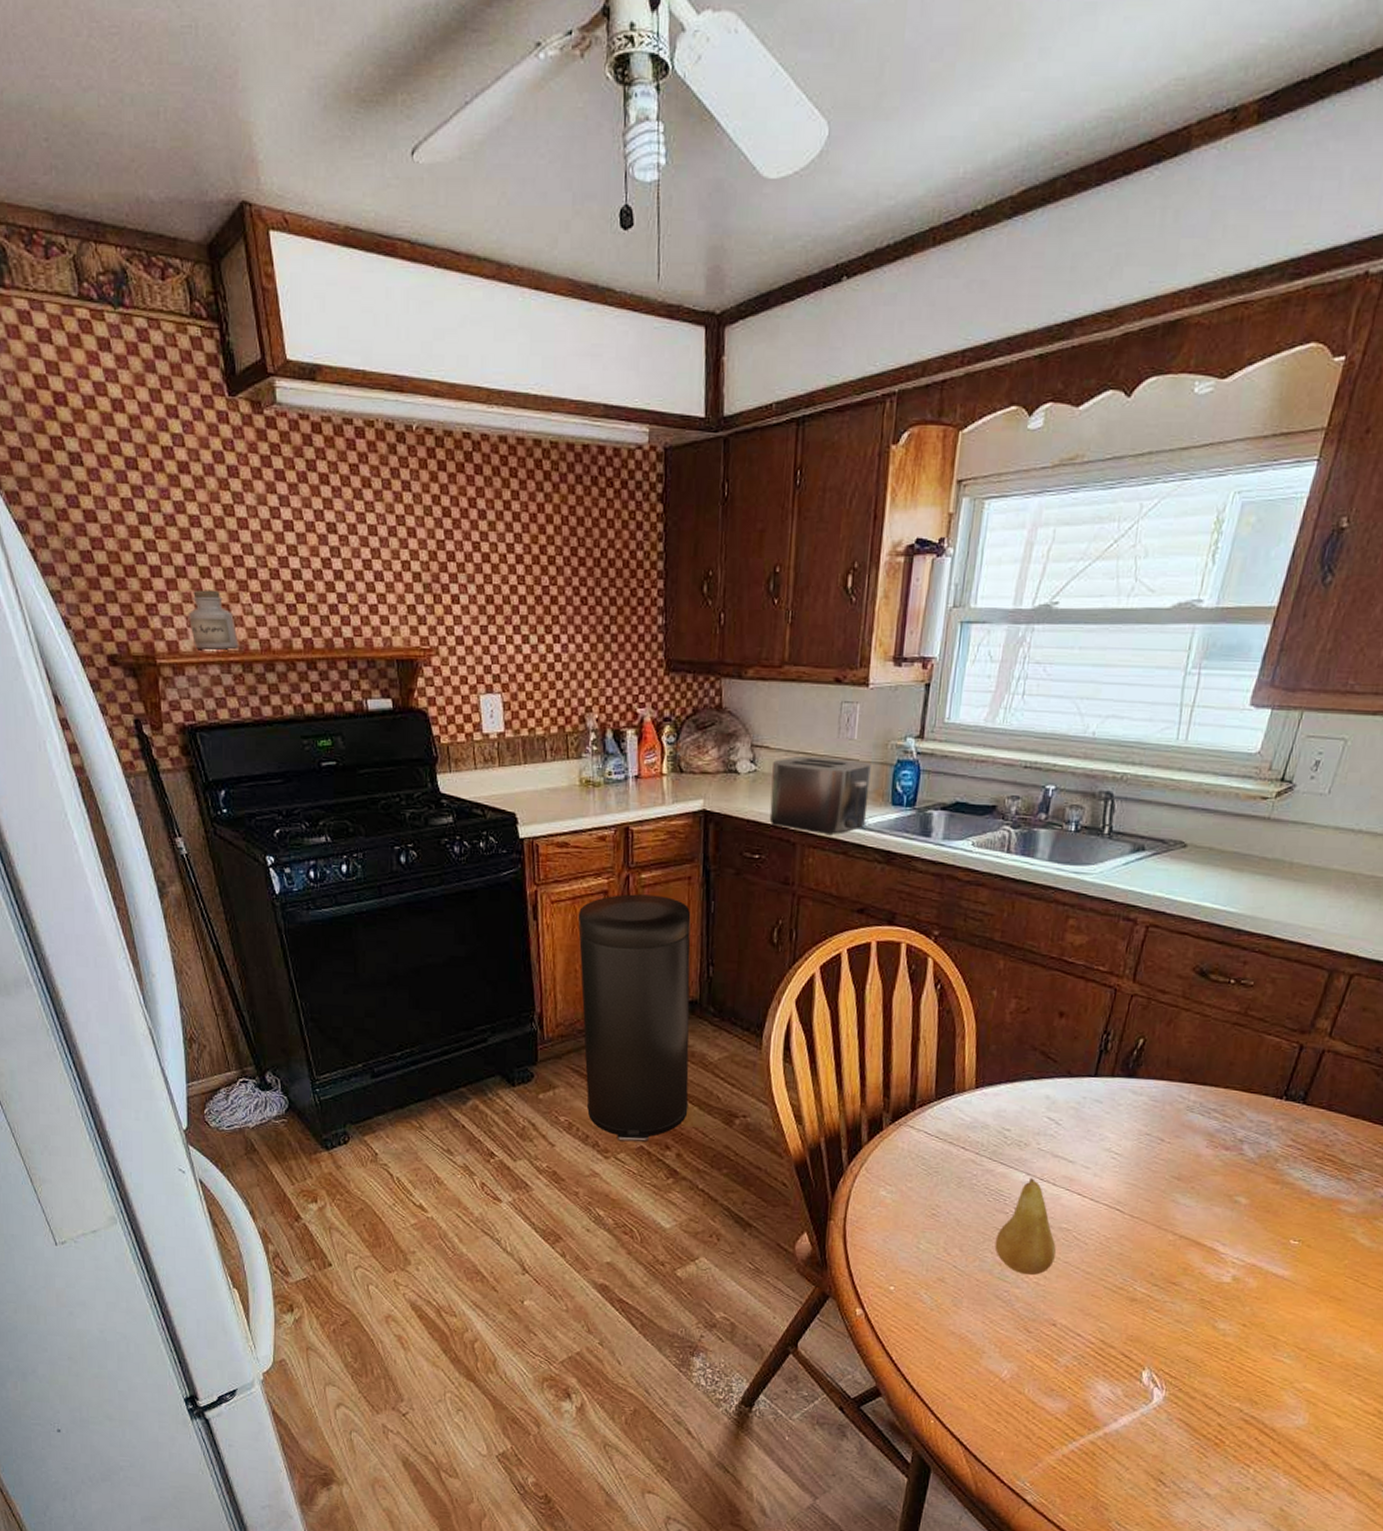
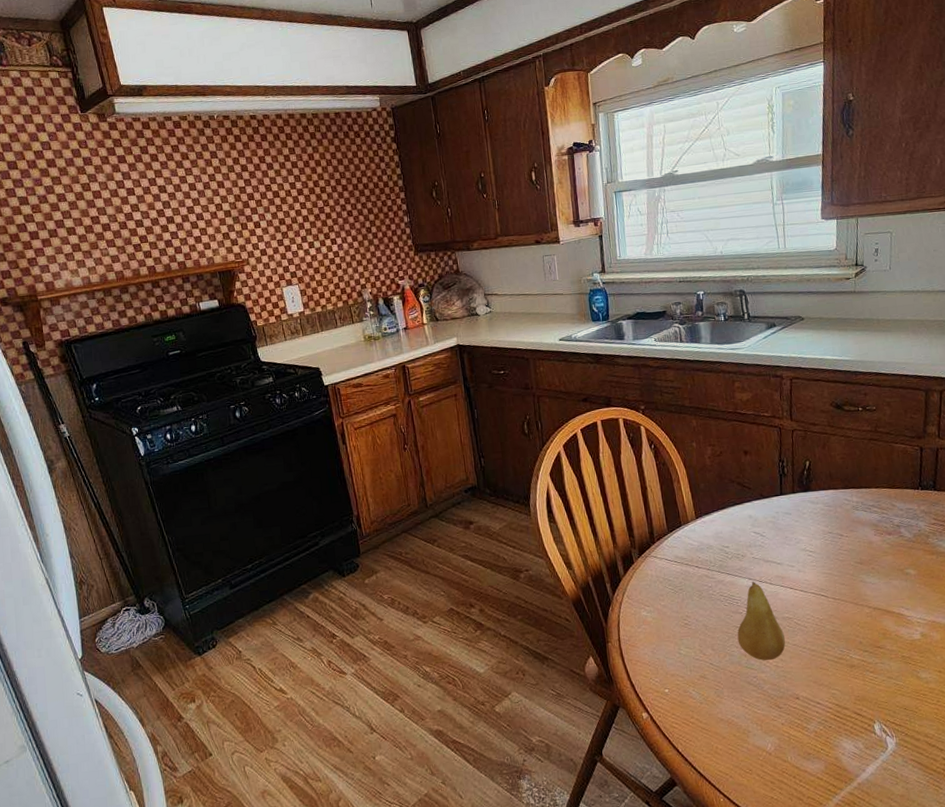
jar: present [188,590,238,651] -> none [60,242,100,286]
pedal bin: present [577,894,691,1143] -> none [376,411,483,607]
toaster: present [769,755,871,836] -> none [502,294,576,350]

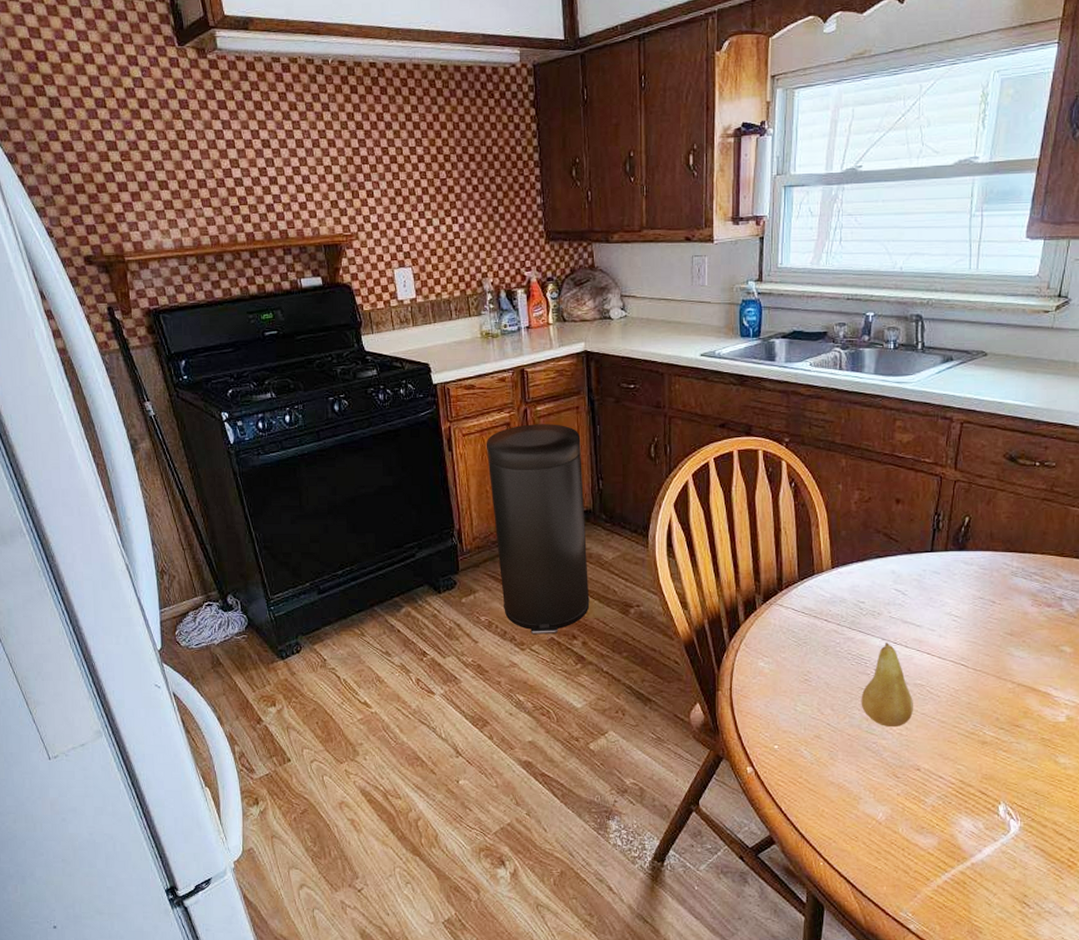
pedal bin: none [376,411,483,607] -> present [486,424,590,634]

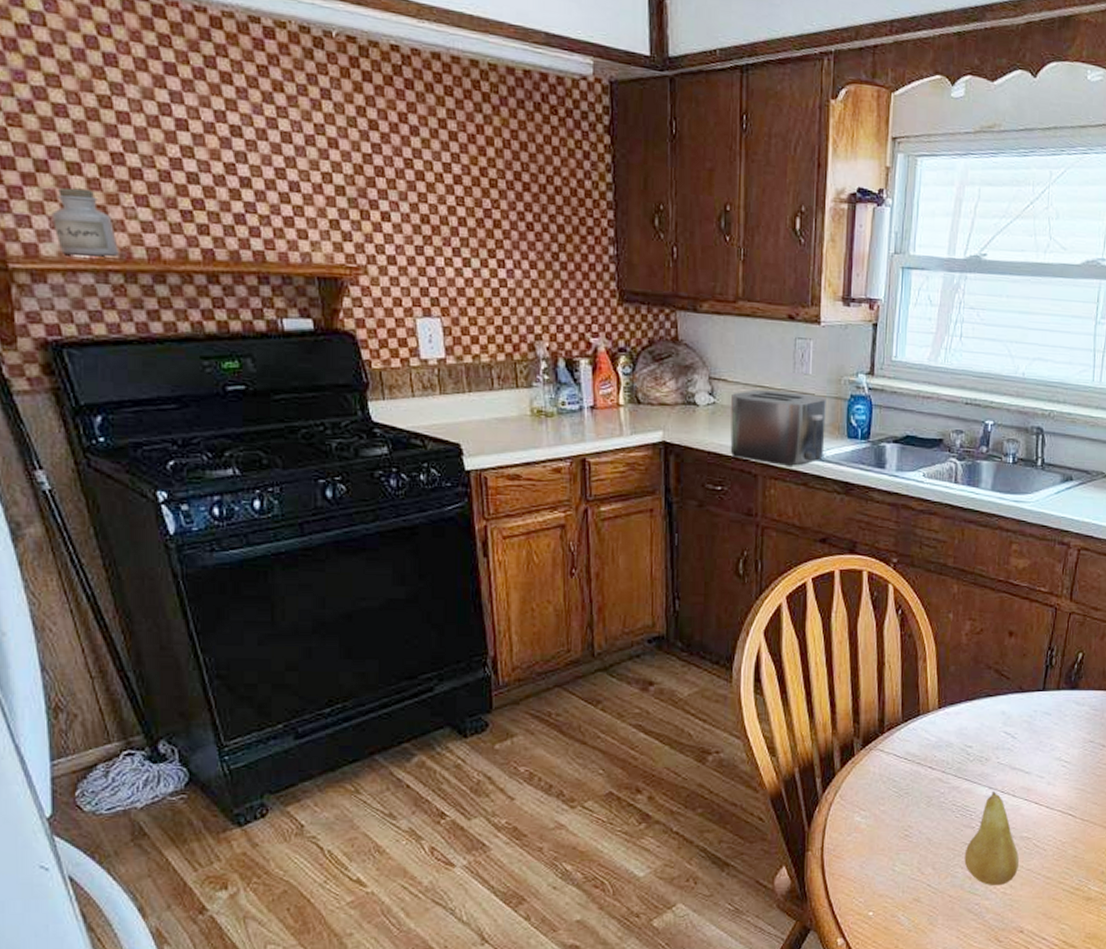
jar: none [150,199,193,248] -> present [51,187,119,258]
pedal bin: present [486,424,590,634] -> none [533,527,659,788]
toaster: none [640,301,721,365] -> present [730,389,826,468]

